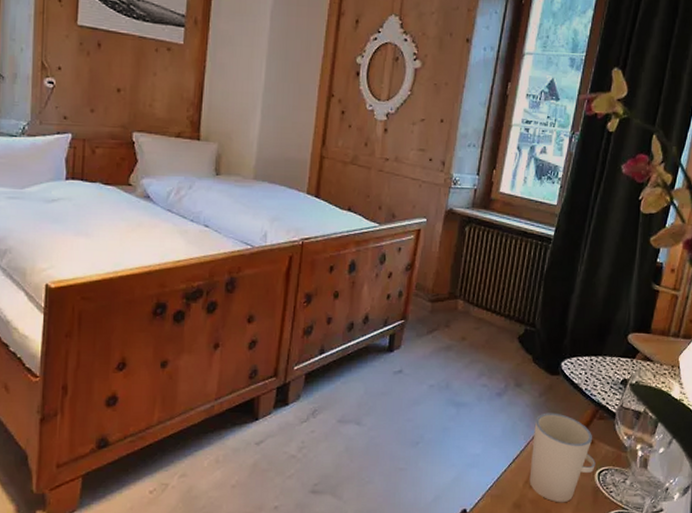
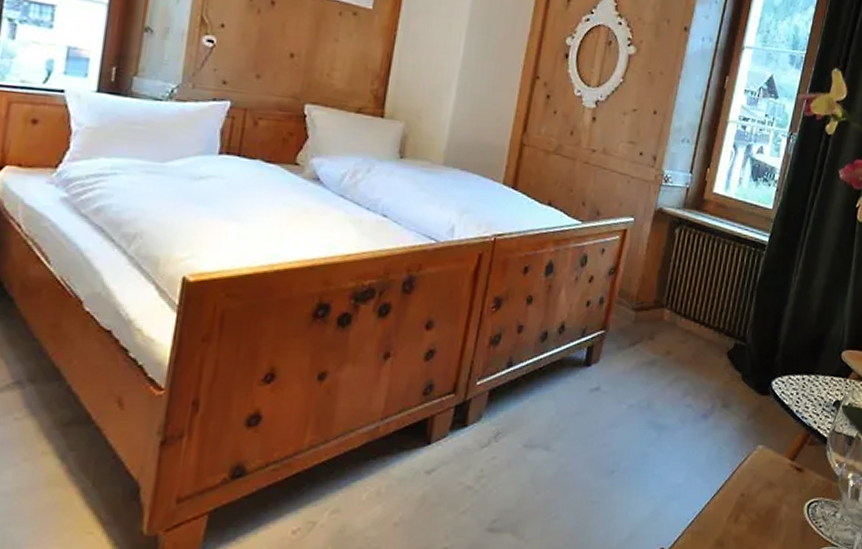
cup: present [529,412,596,503] -> none [733,437,805,540]

